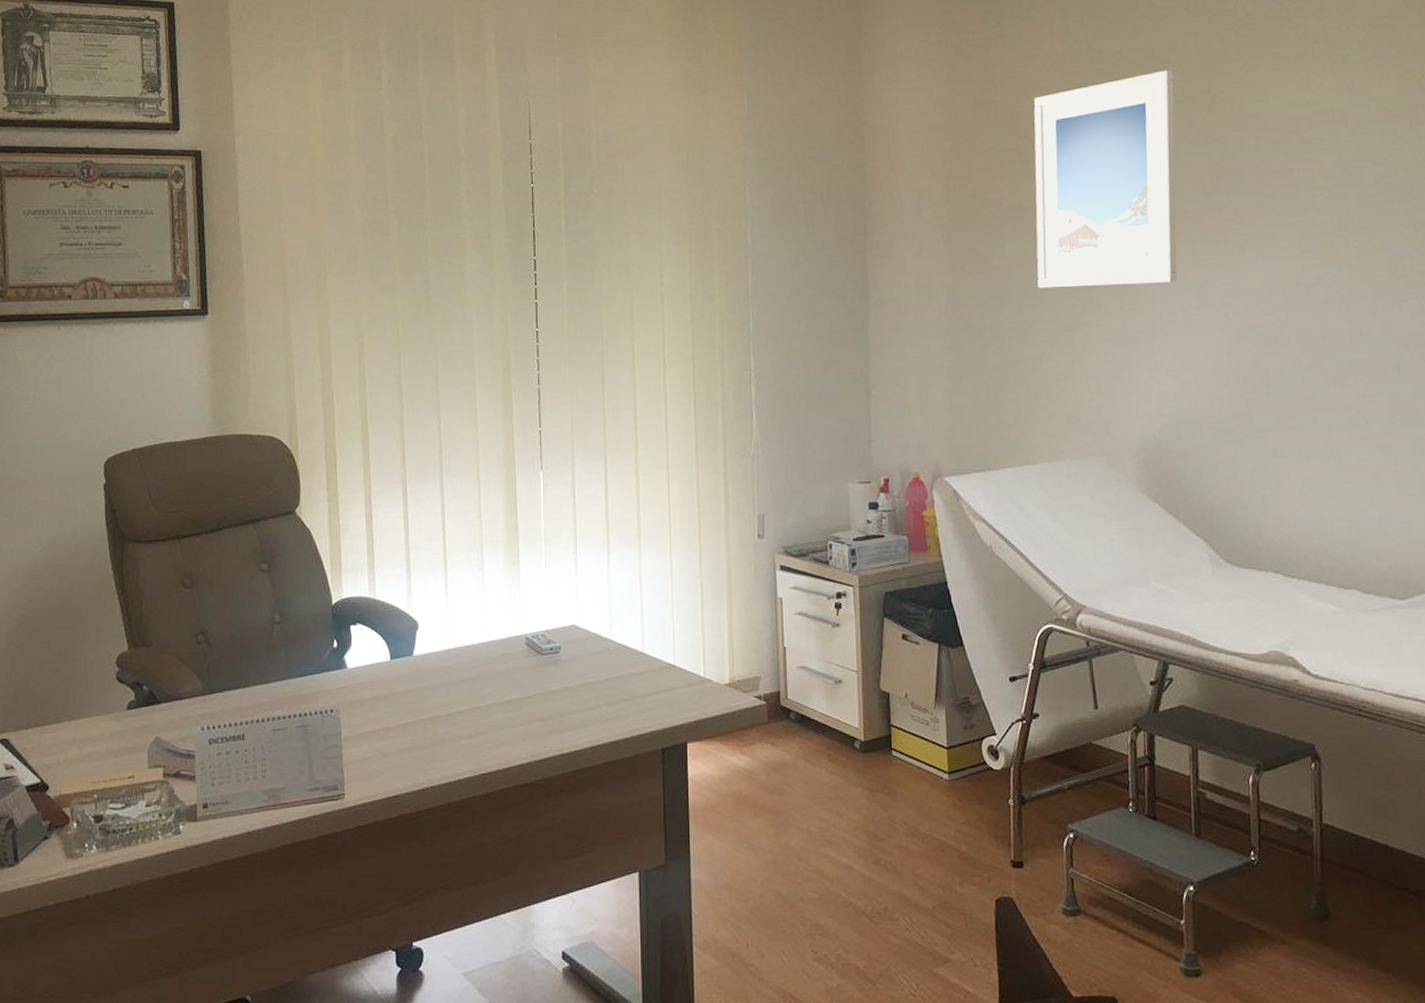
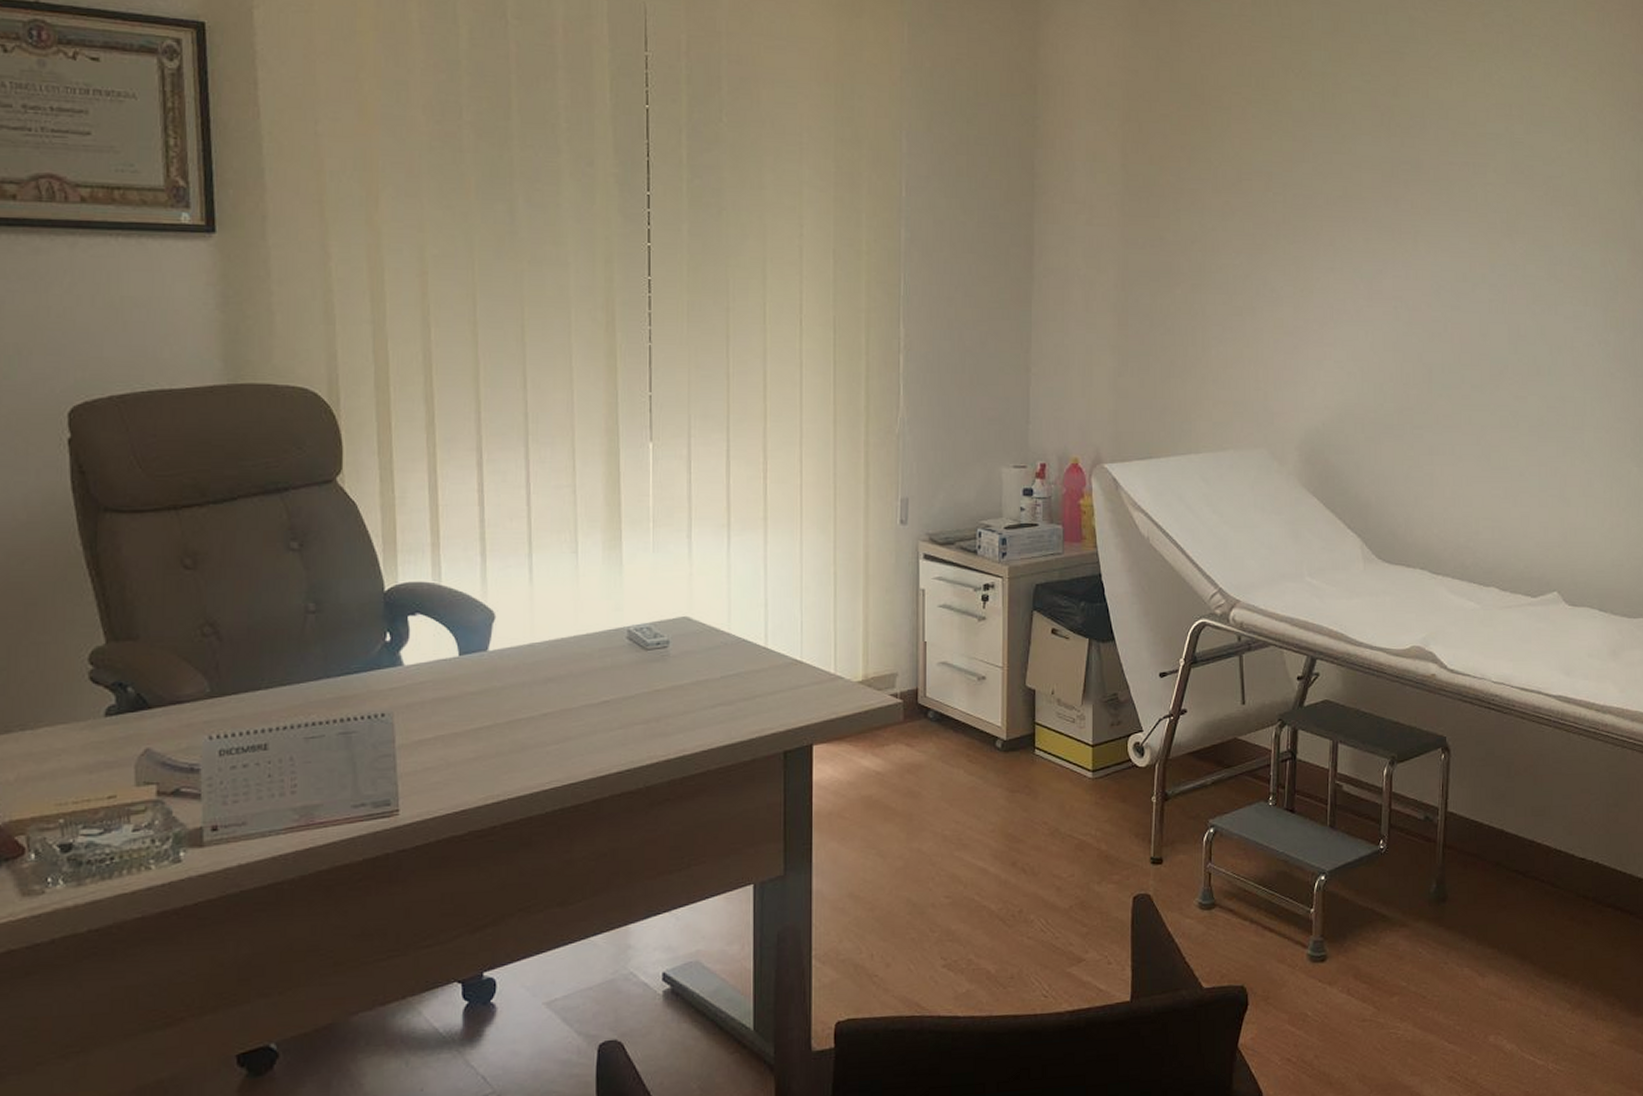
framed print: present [1034,70,1177,288] -> none [1212,45,1362,272]

